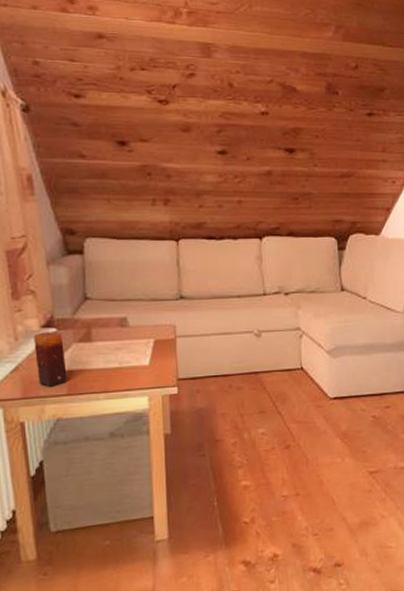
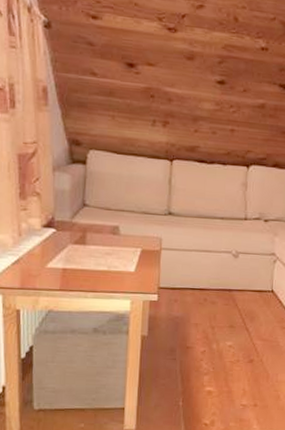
candle: present [34,331,67,387] -> none [35,231,62,281]

